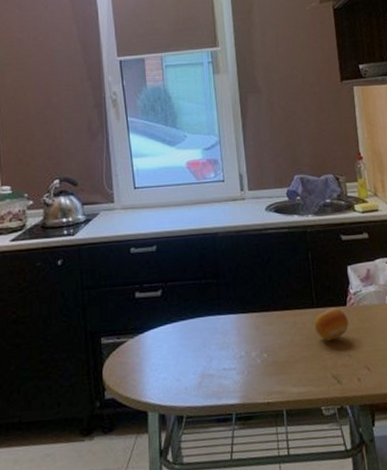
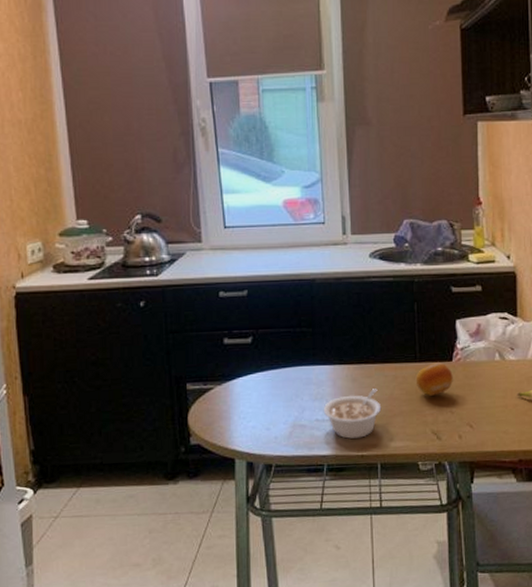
legume: none [229,335,284,386] -> present [323,389,382,439]

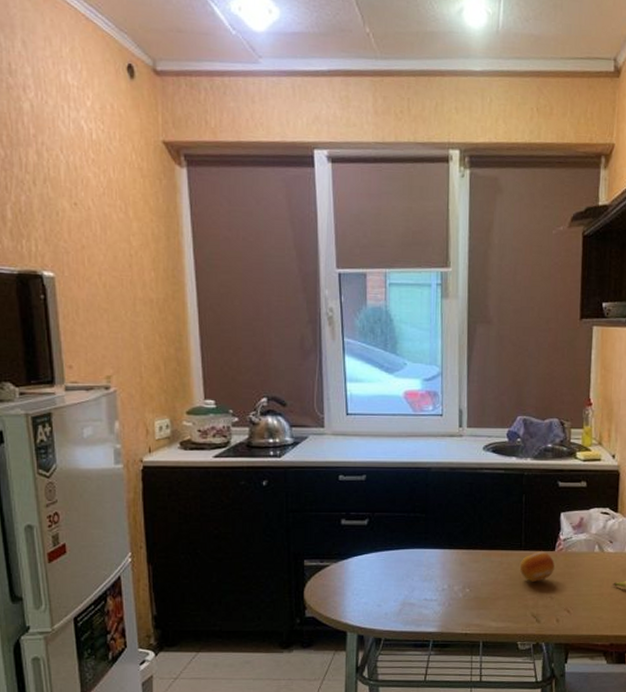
legume: present [323,389,382,439] -> none [431,573,487,618]

